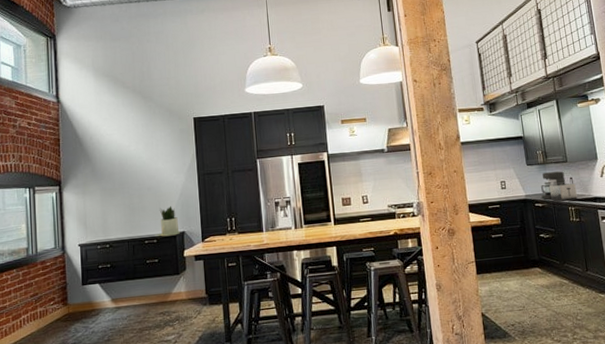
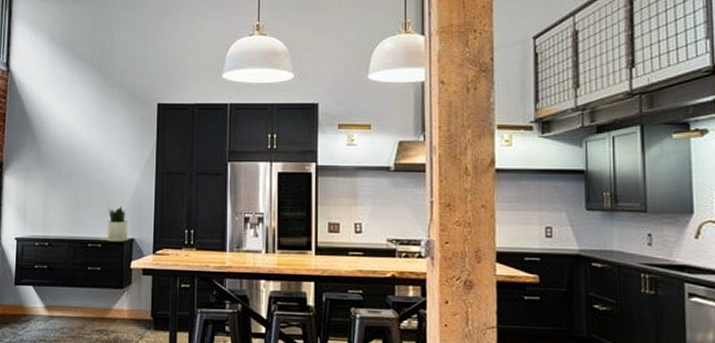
coffee maker: present [541,171,566,200] -> none [602,223,640,261]
toaster: present [549,183,578,202] -> none [616,240,656,266]

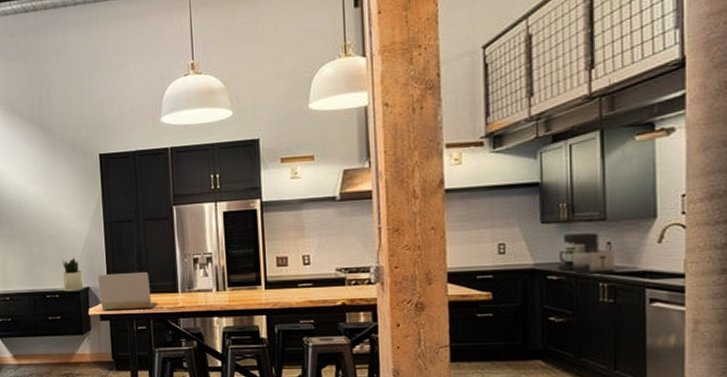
laptop: none [143,226,204,267] -> present [97,272,157,311]
coffee maker: none [602,223,640,261] -> present [558,233,599,272]
toaster: none [616,240,656,266] -> present [573,249,615,276]

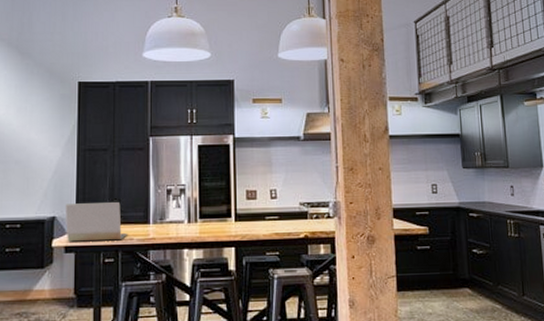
planter: present [61,257,85,293] -> none [24,184,51,223]
coffee maker: present [558,233,599,272] -> none [477,178,505,210]
toaster: present [573,249,615,276] -> none [487,191,518,214]

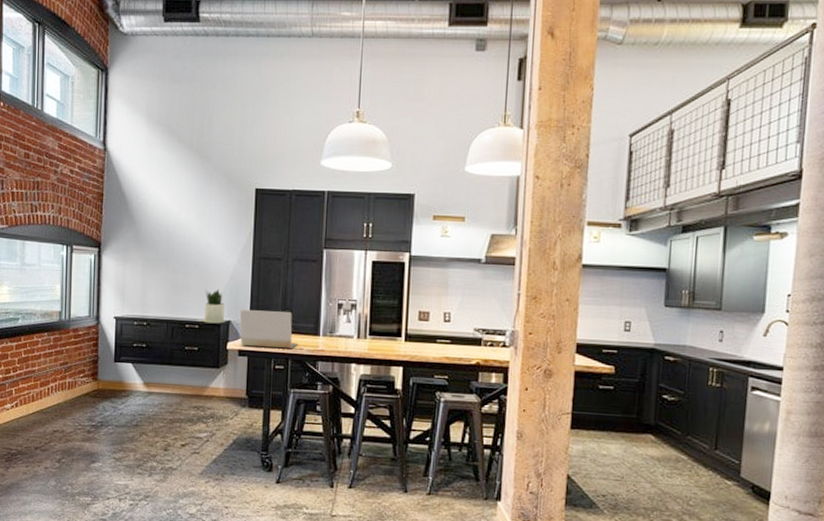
planter: none [24,184,51,223] -> present [202,289,226,325]

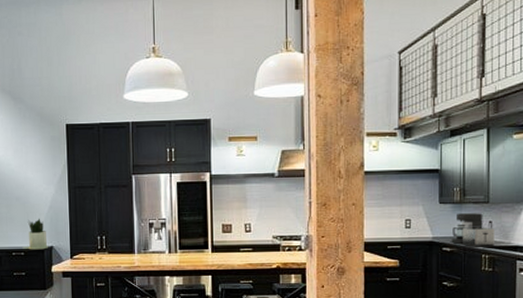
laptop: present [239,309,297,349] -> none [60,234,115,268]
coffee maker: none [675,319,714,355] -> present [451,213,483,245]
toaster: none [688,335,726,360] -> present [463,227,495,248]

